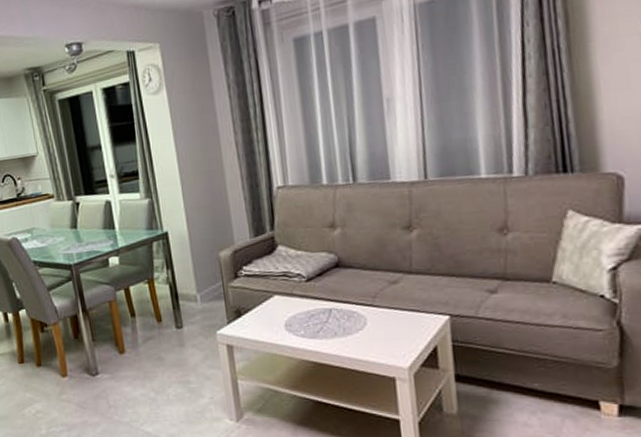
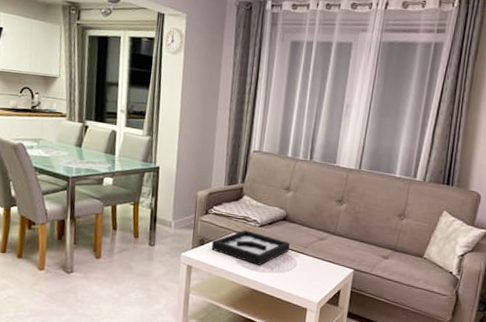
decorative tray: none [250,288,353,331] -> present [211,230,290,265]

